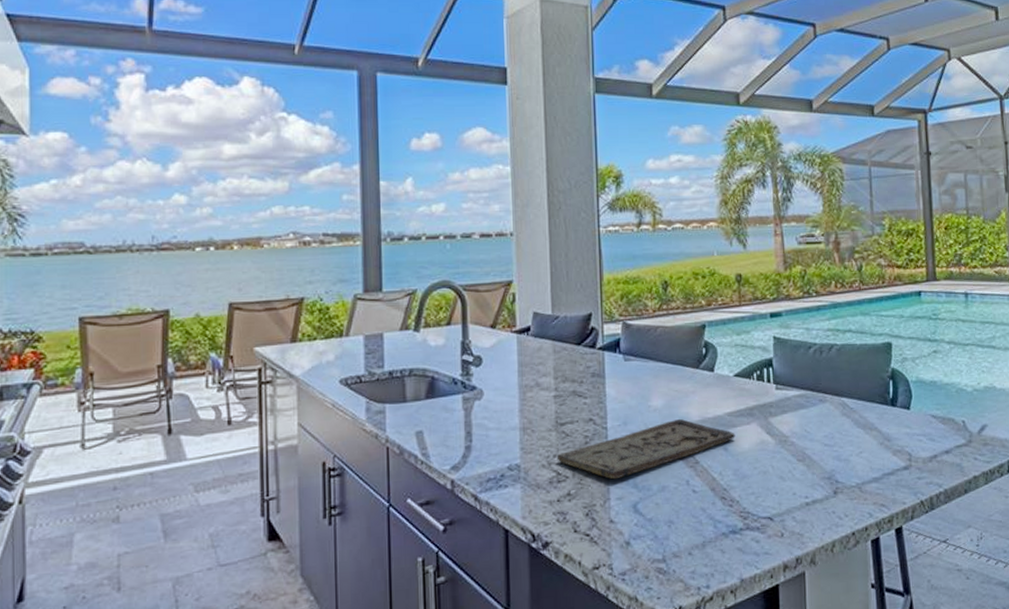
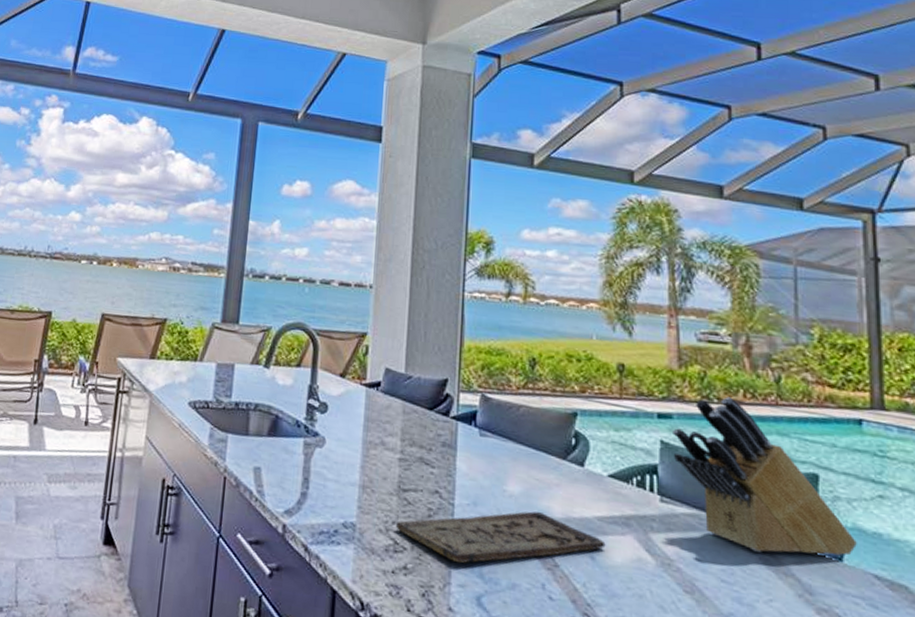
knife block: none [783,289,919,416] -> present [673,397,857,556]

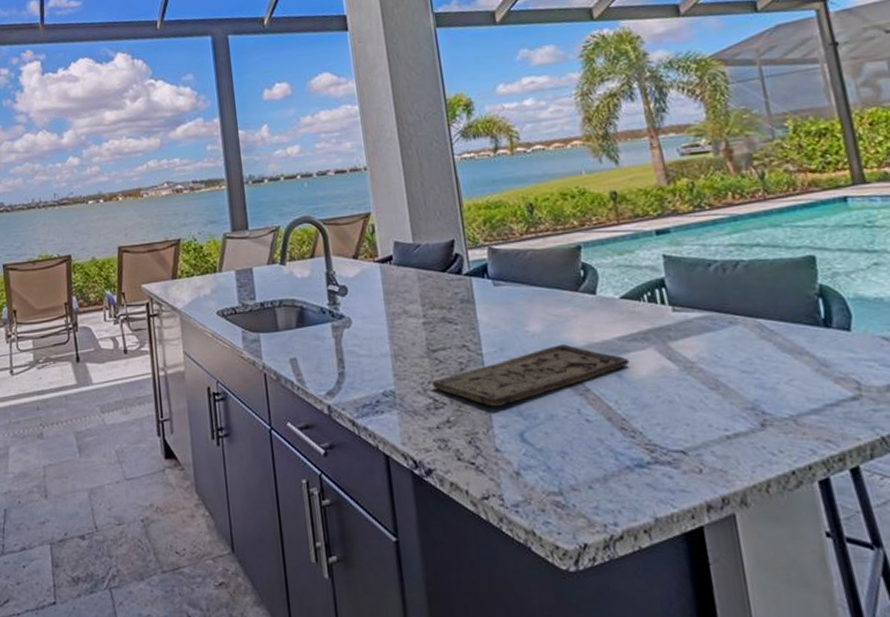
knife block: present [673,397,857,556] -> none [673,201,861,339]

